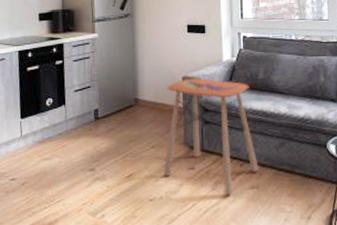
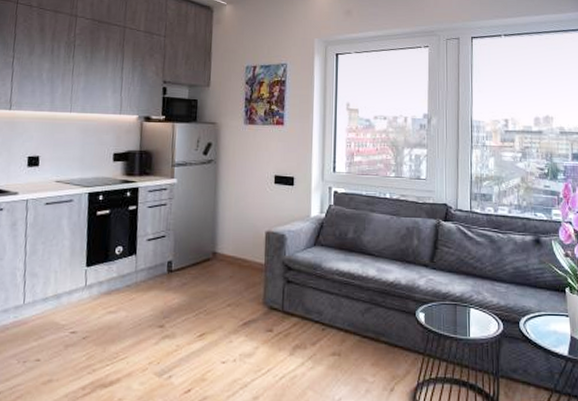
side table: present [163,77,259,195] -> none [238,233,342,361]

